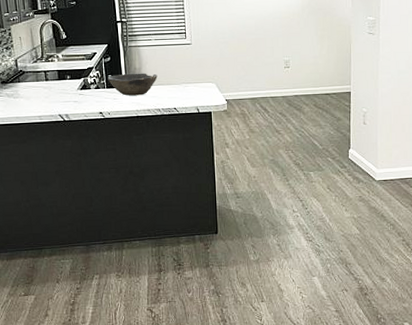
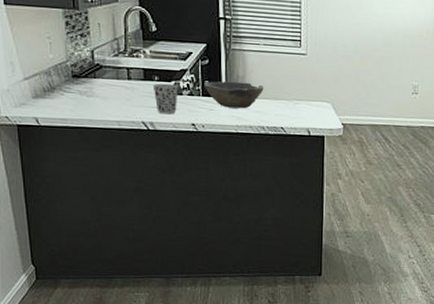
cup: none [66,80,87,107] -> present [152,83,179,115]

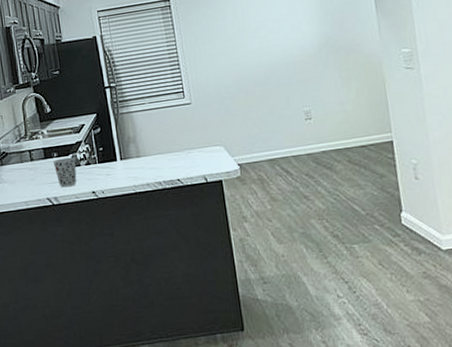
bowl: present [203,81,264,109] -> none [98,141,155,170]

